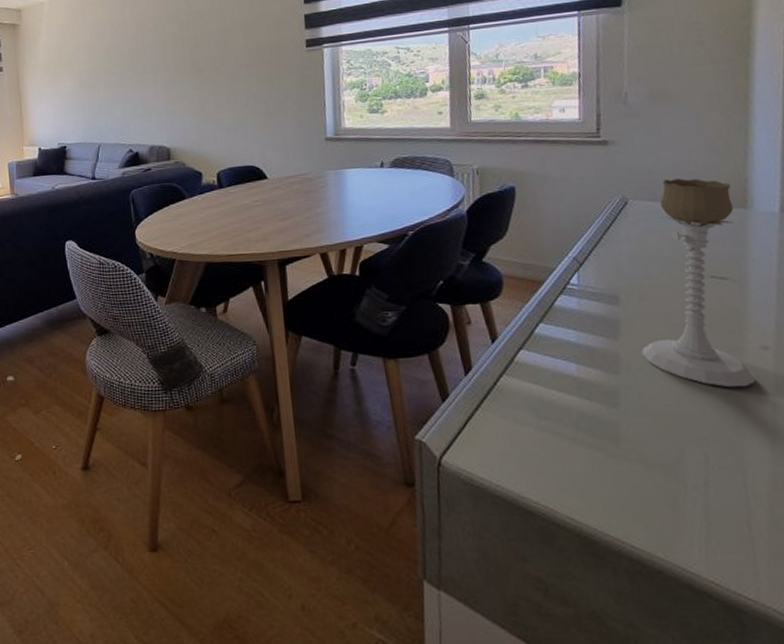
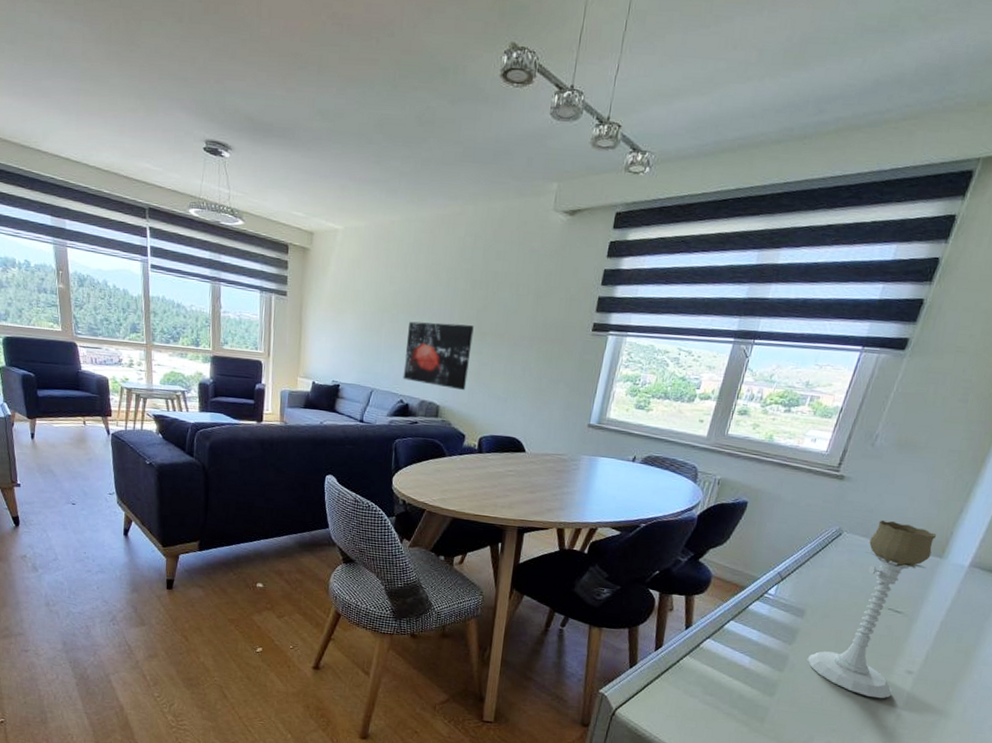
wall art: none [125,64,193,129] -> present [403,321,474,391]

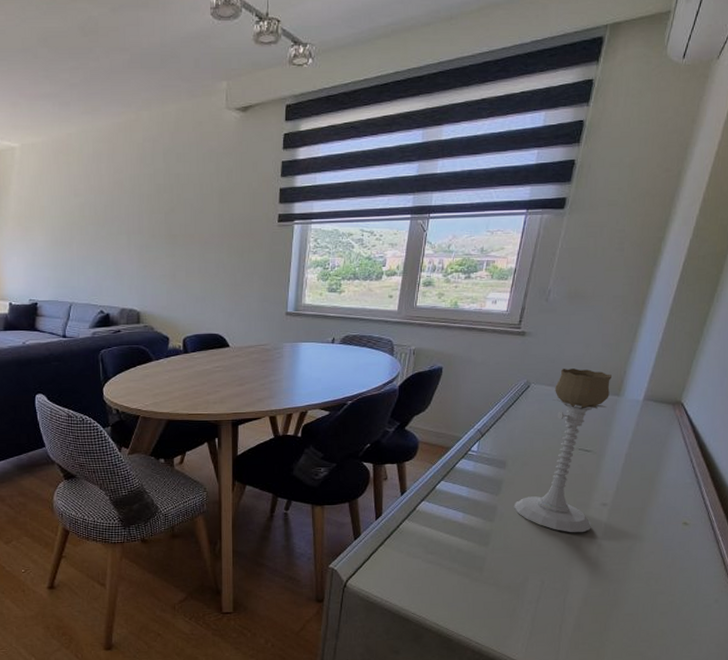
wall art: present [403,321,474,391] -> none [99,229,164,294]

